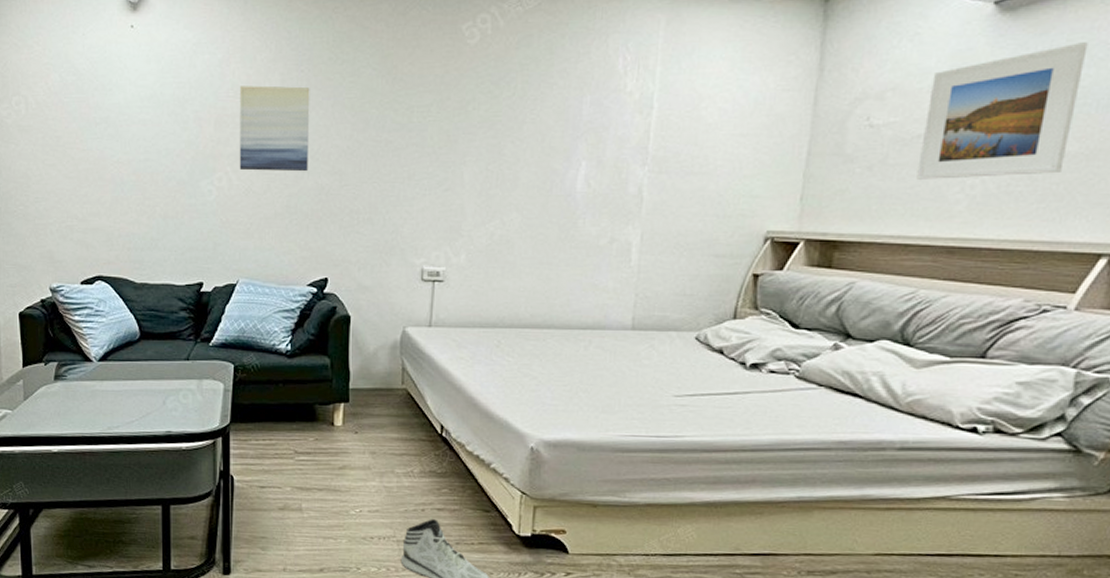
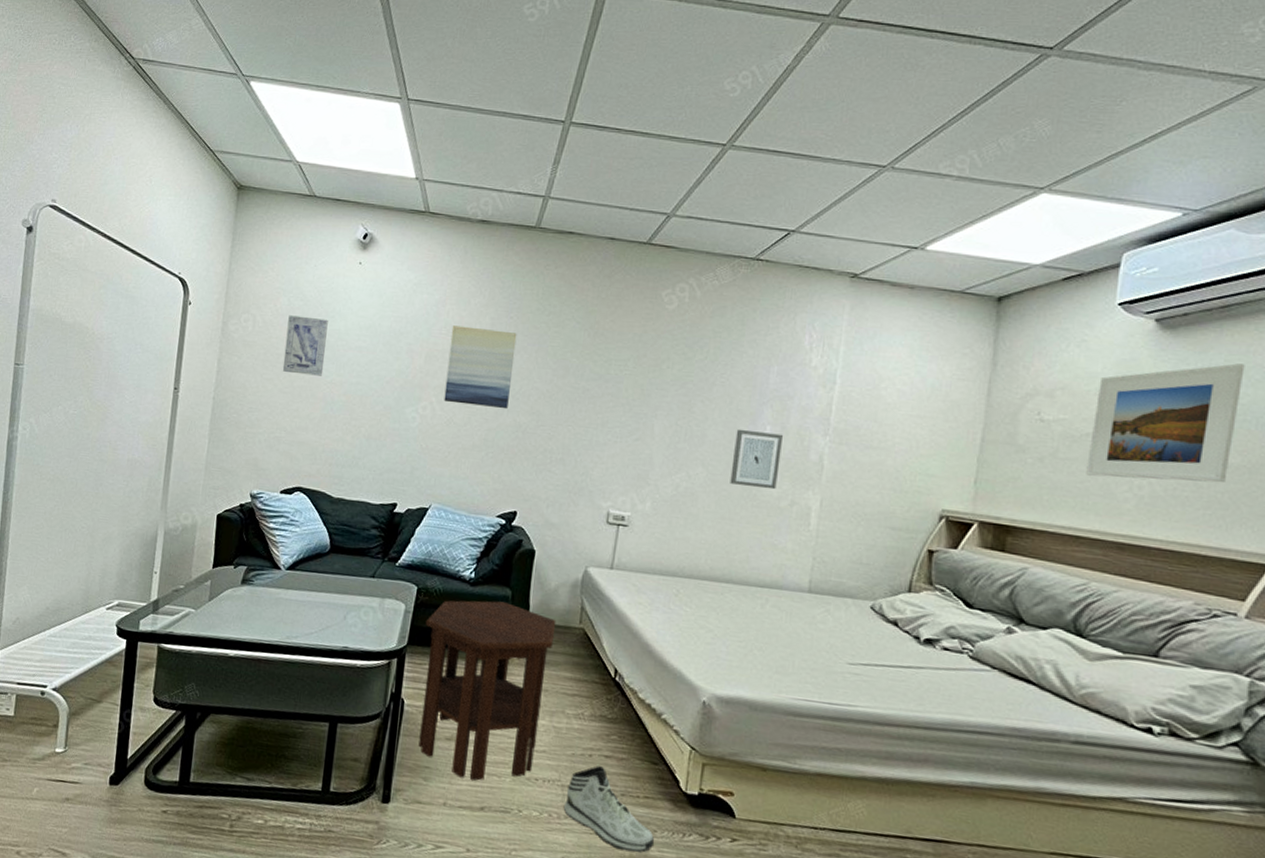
wall art: none [63,92,108,156] -> present [282,315,328,376]
side table: none [246,371,378,546] -> present [418,600,556,781]
wall art: none [546,167,600,228] -> present [730,429,784,490]

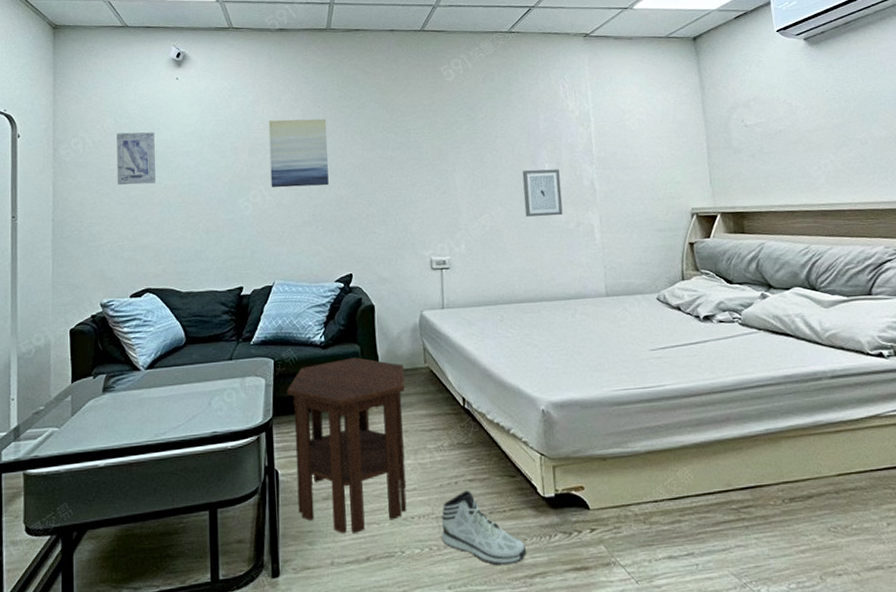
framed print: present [1086,363,1245,483] -> none [778,63,881,162]

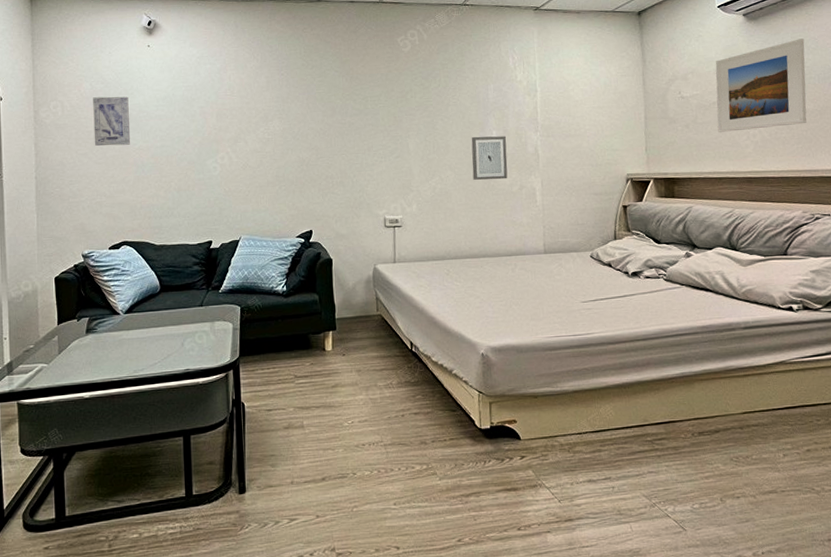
wall art: present [268,118,329,188] -> none [235,86,291,151]
side table: present [286,357,407,535] -> none [252,305,359,458]
sneaker: present [441,491,527,566] -> none [388,422,464,486]
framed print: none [778,63,881,162] -> present [715,38,807,132]

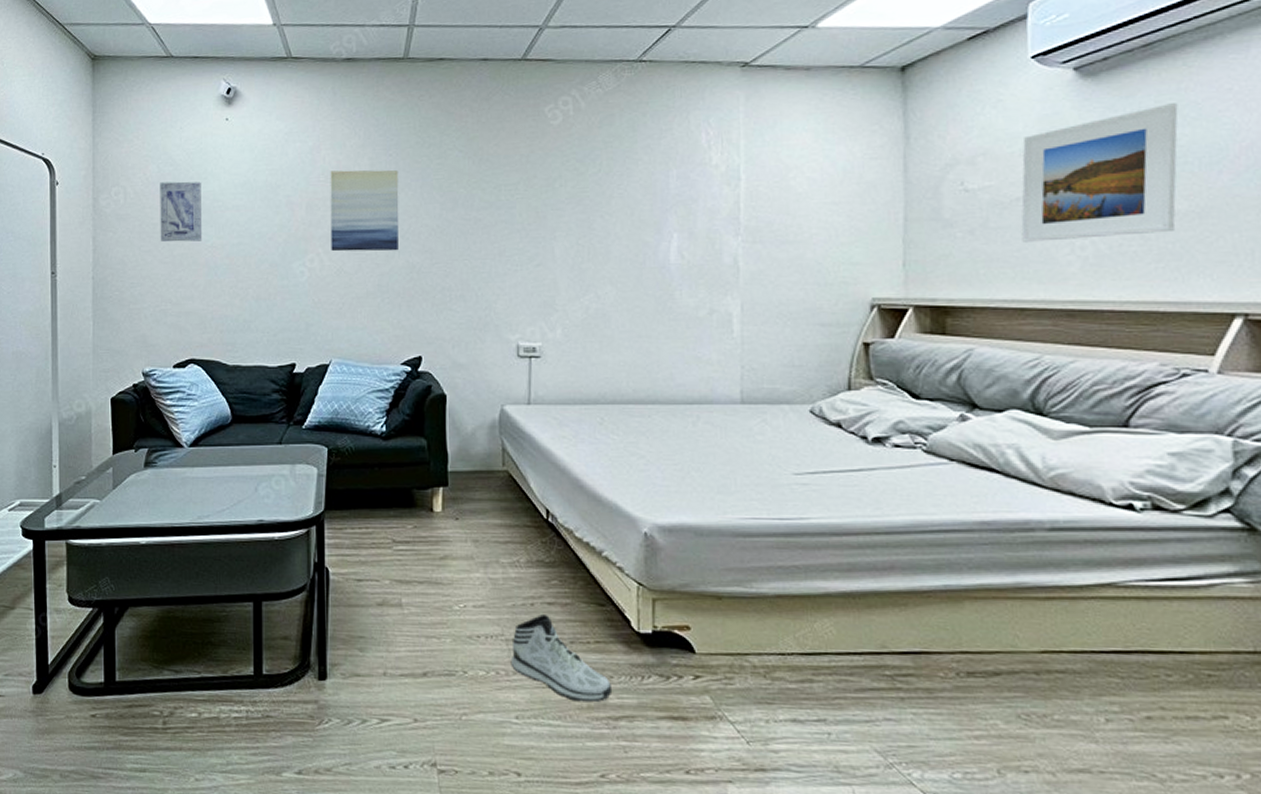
wall art: none [235,86,291,151] -> present [330,169,399,252]
sneaker: none [388,422,464,486] -> present [510,614,613,703]
wall art: present [471,136,508,180] -> none [641,240,693,300]

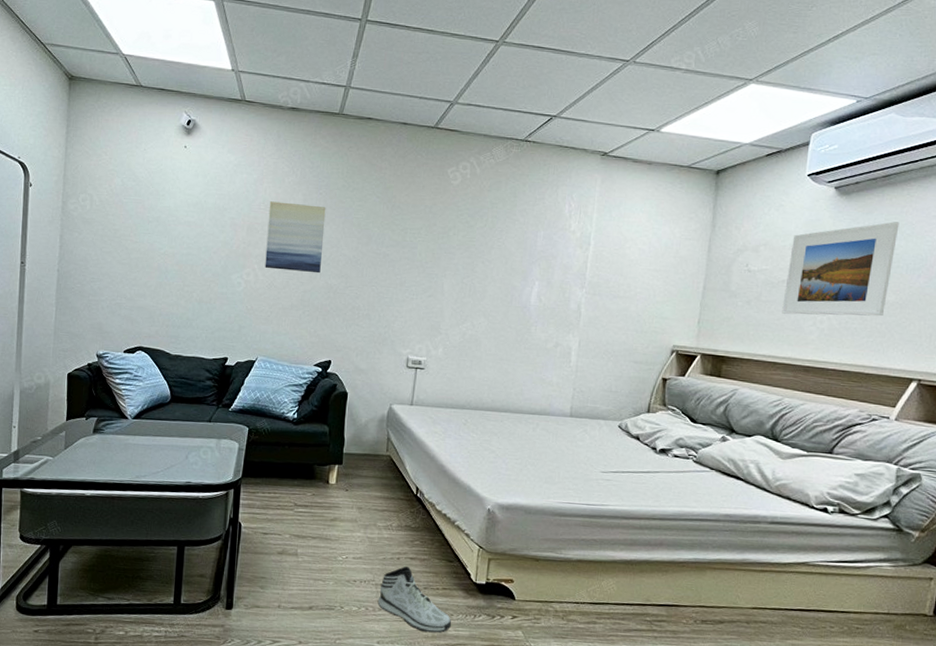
wall art: present [160,181,203,242] -> none [119,194,159,249]

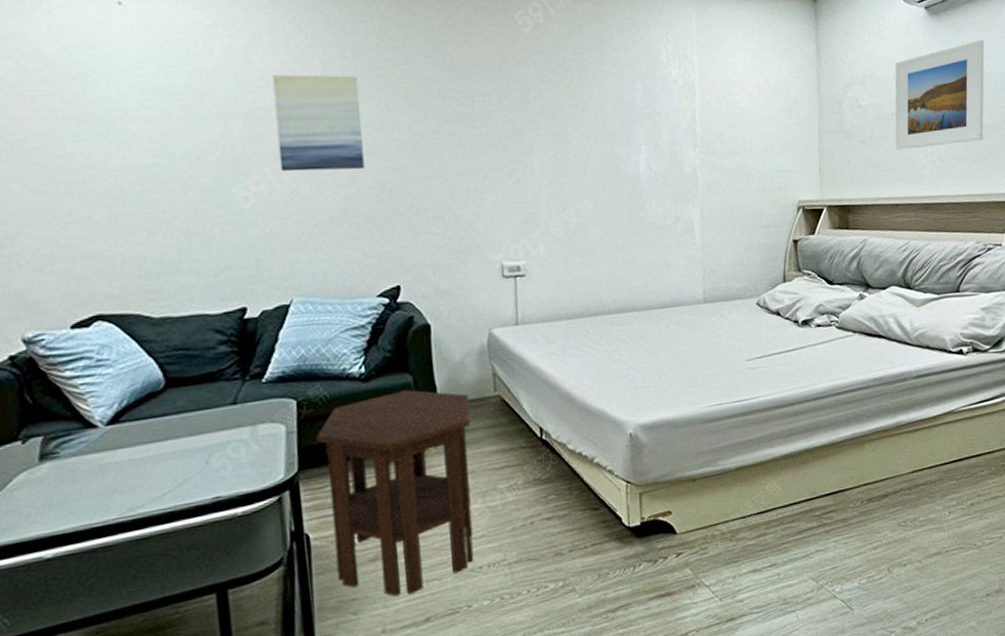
side table: none [255,436,367,586] -> present [316,390,474,597]
sneaker: present [377,566,452,633] -> none [514,530,610,605]

